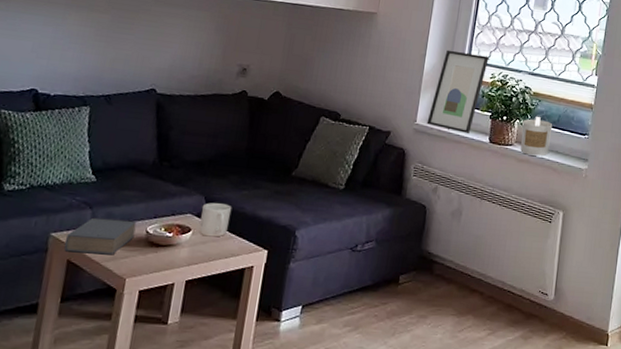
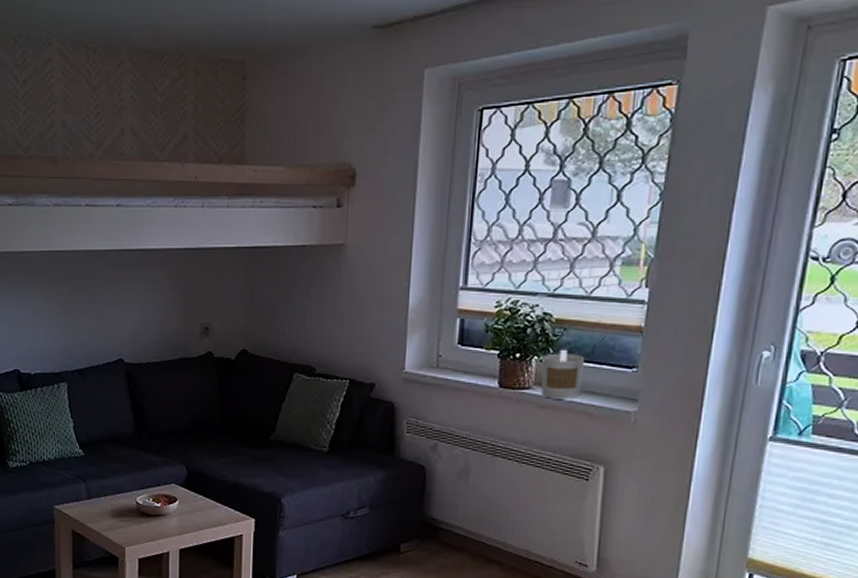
book: present [64,217,137,255] -> none [67,490,126,526]
mug: present [199,202,232,237] -> none [184,472,214,507]
picture frame: present [426,49,490,134] -> none [417,278,494,379]

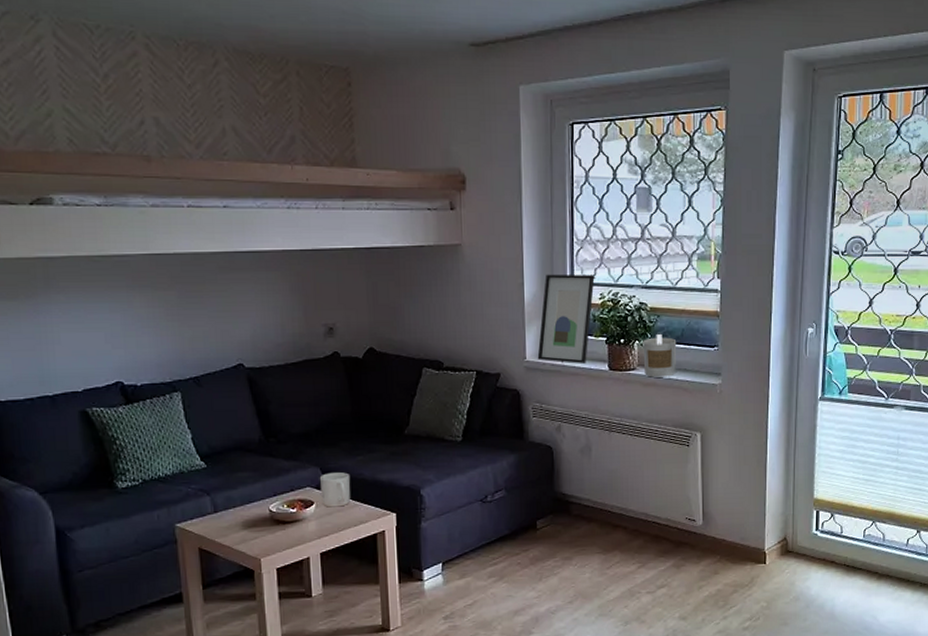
mug: none [184,472,214,507] -> present [319,472,351,508]
picture frame: none [417,278,494,379] -> present [537,273,596,365]

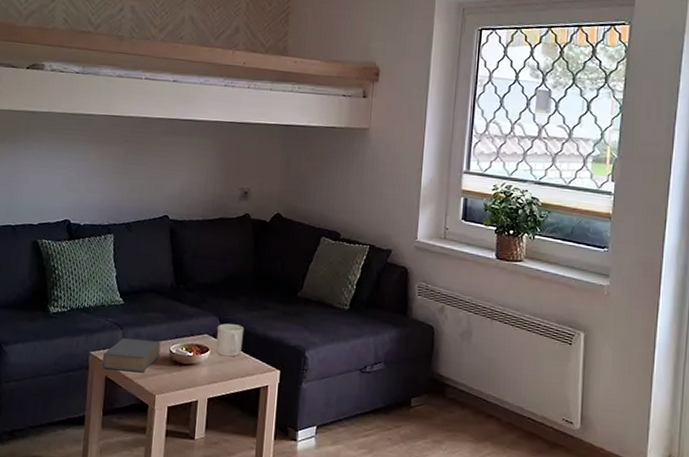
book: none [191,501,259,540] -> present [102,337,161,373]
picture frame: present [537,273,596,365] -> none [428,162,491,251]
candle: present [643,334,677,378] -> none [530,229,566,273]

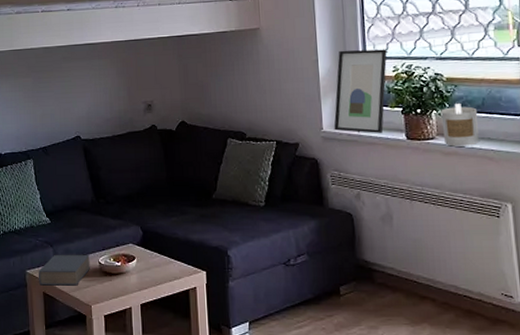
mug: present [216,323,245,357] -> none [140,232,167,263]
picture frame: none [428,162,491,251] -> present [334,48,389,134]
candle: none [530,229,566,273] -> present [440,104,479,147]

